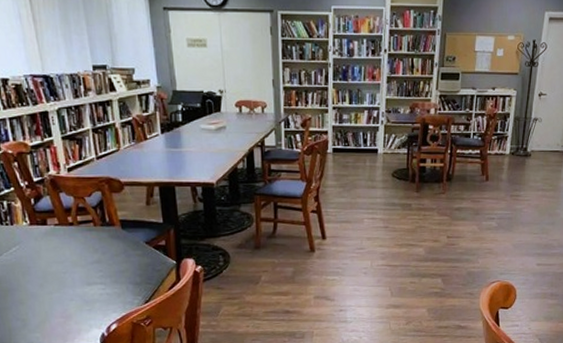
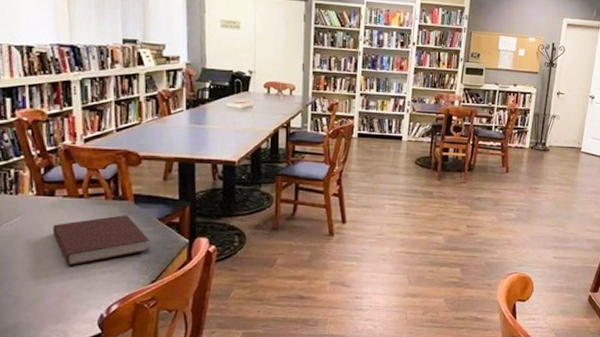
notebook: none [49,240,141,290] -> present [53,215,150,266]

